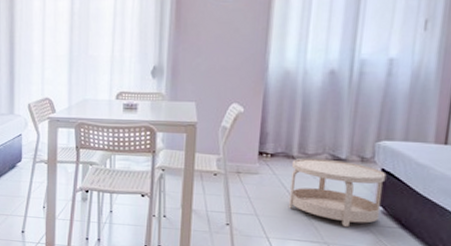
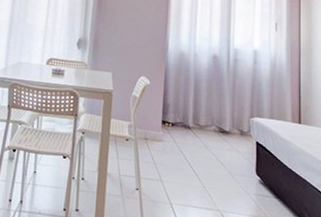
side table: present [289,158,387,228] -> none [187,128,260,196]

